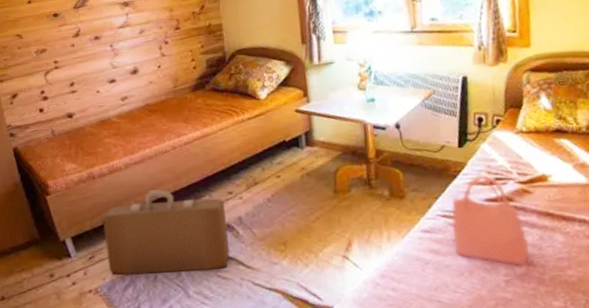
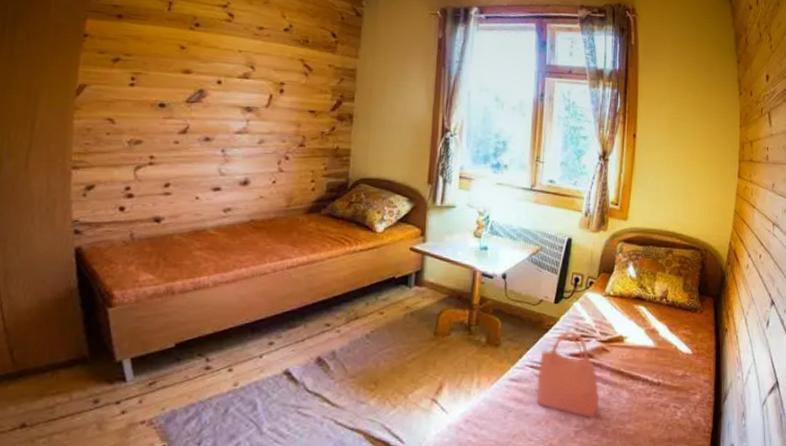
suitcase: present [103,189,231,275] -> none [171,314,319,407]

